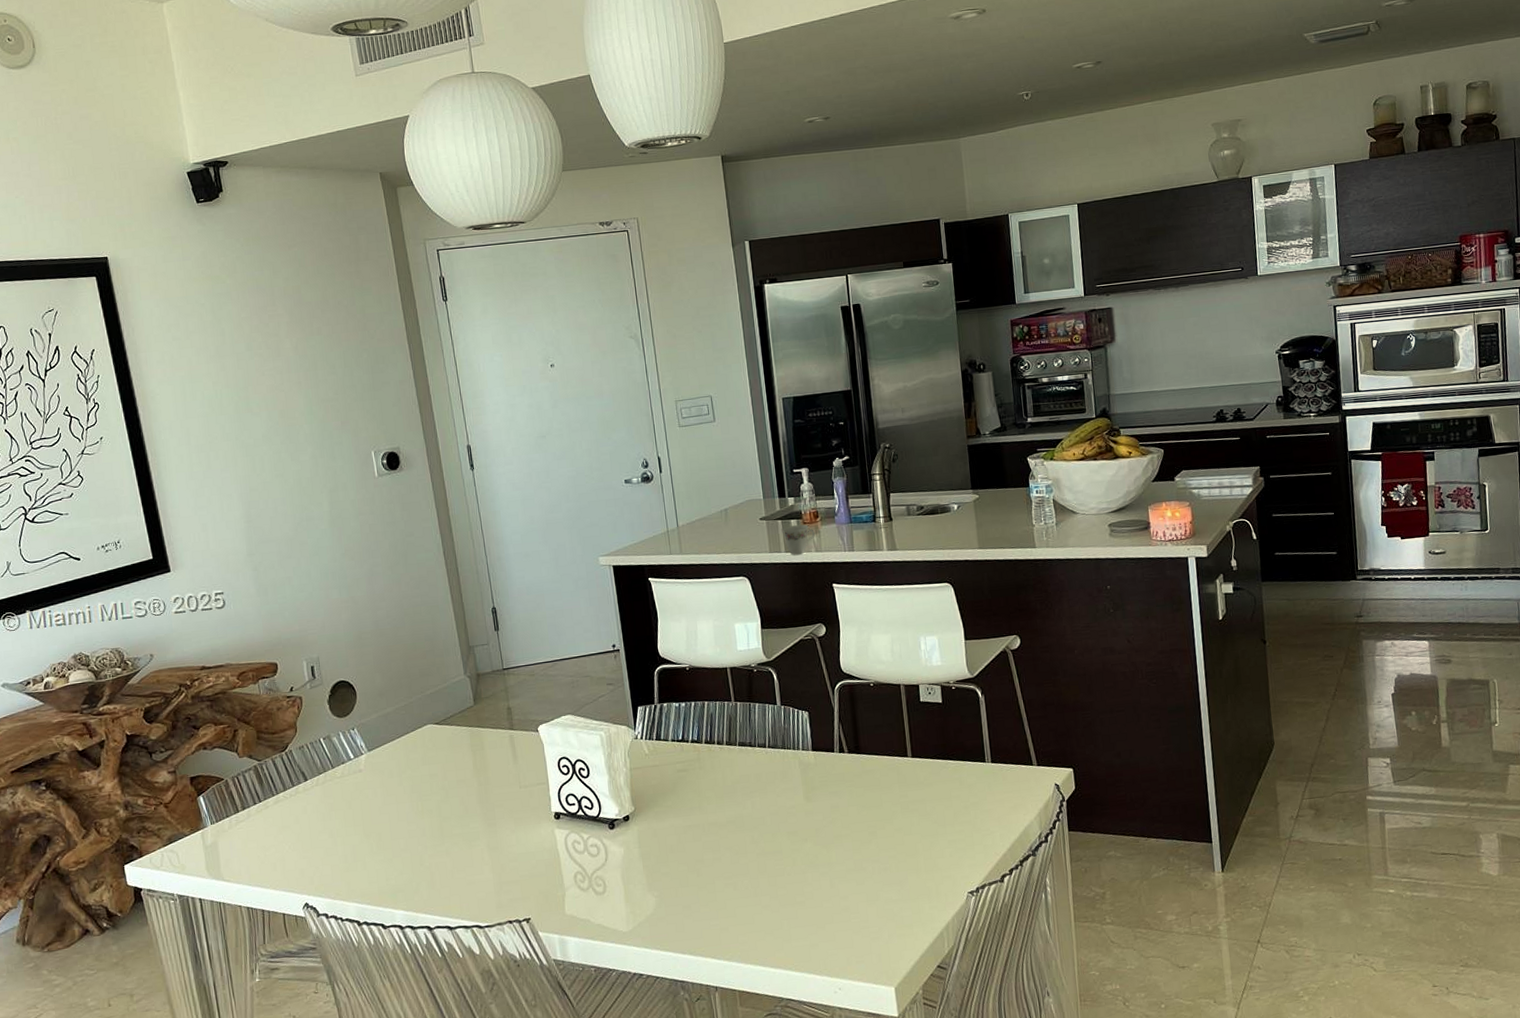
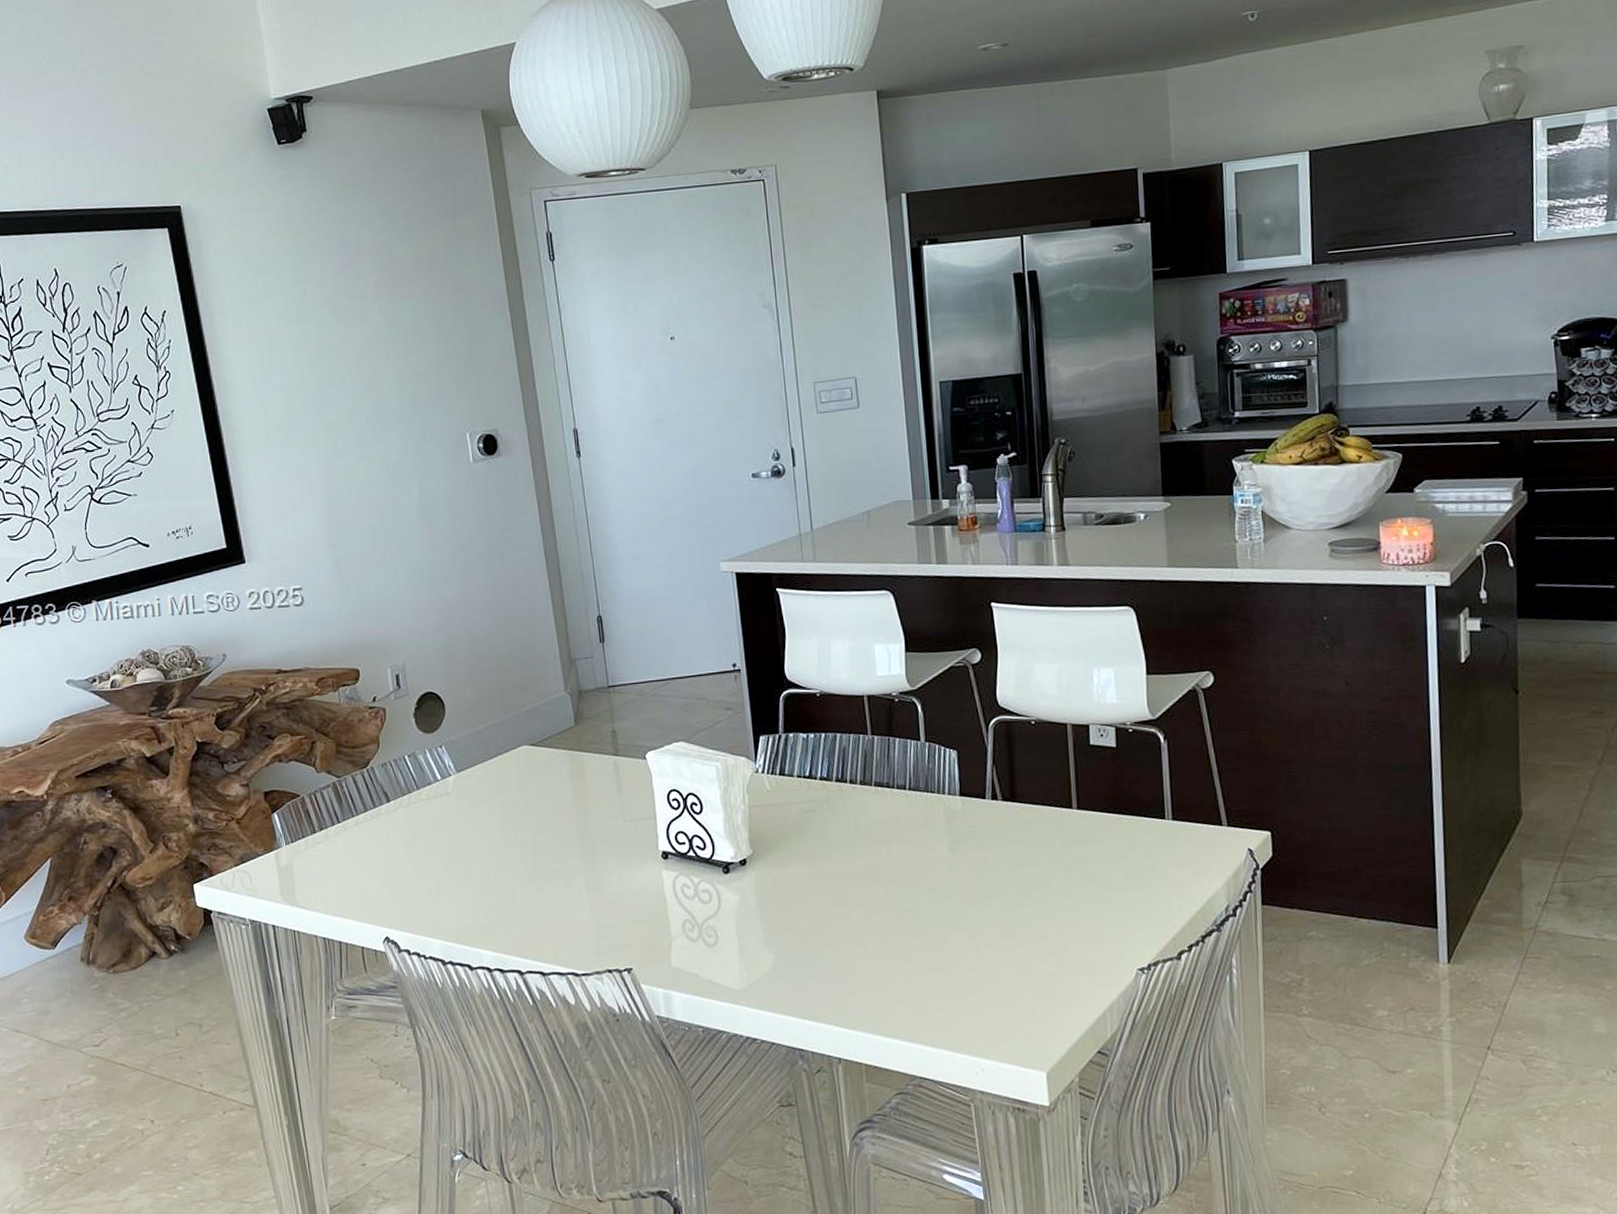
teacup: present [780,524,815,555] -> none [932,532,972,568]

